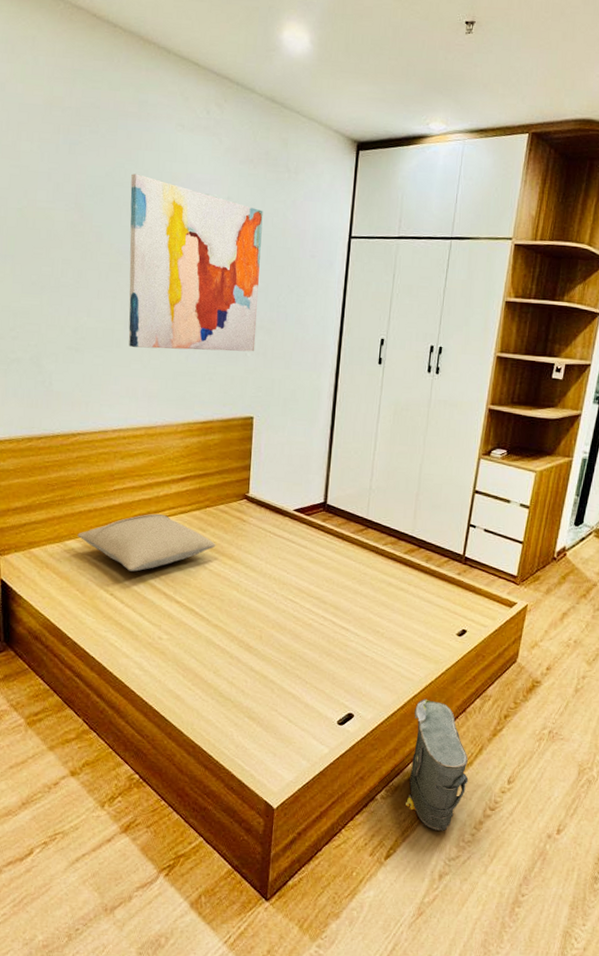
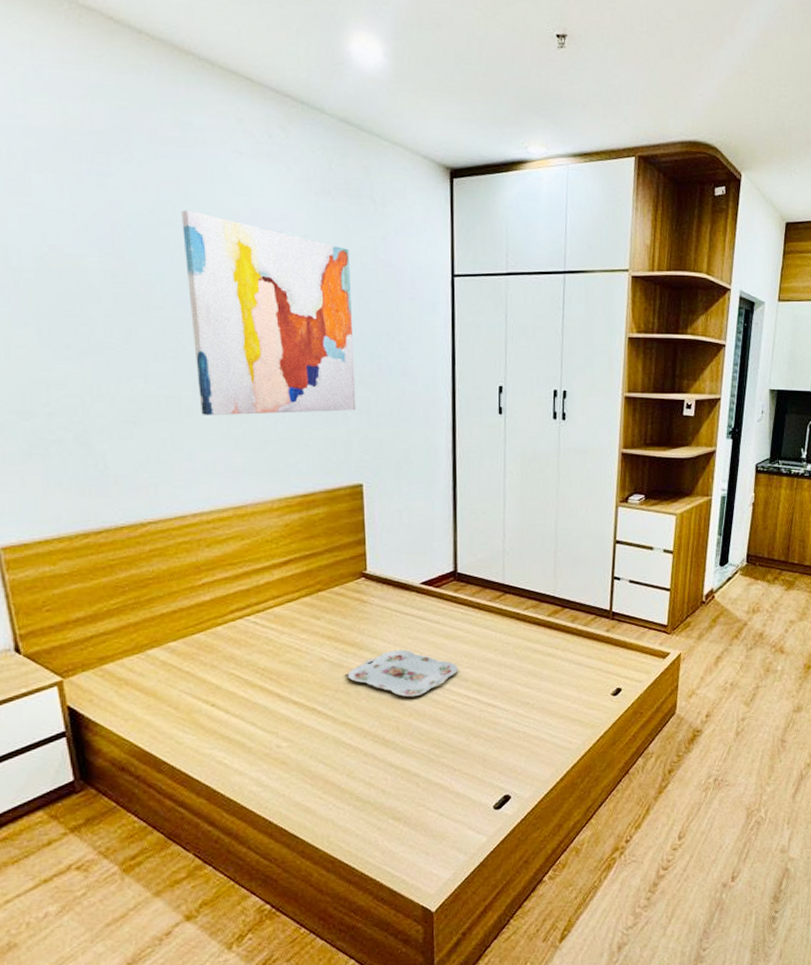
pillow: present [77,513,216,572] -> none [161,605,334,676]
serving tray: none [223,566,319,612] -> present [347,649,458,697]
bag: present [405,698,469,831] -> none [575,766,639,902]

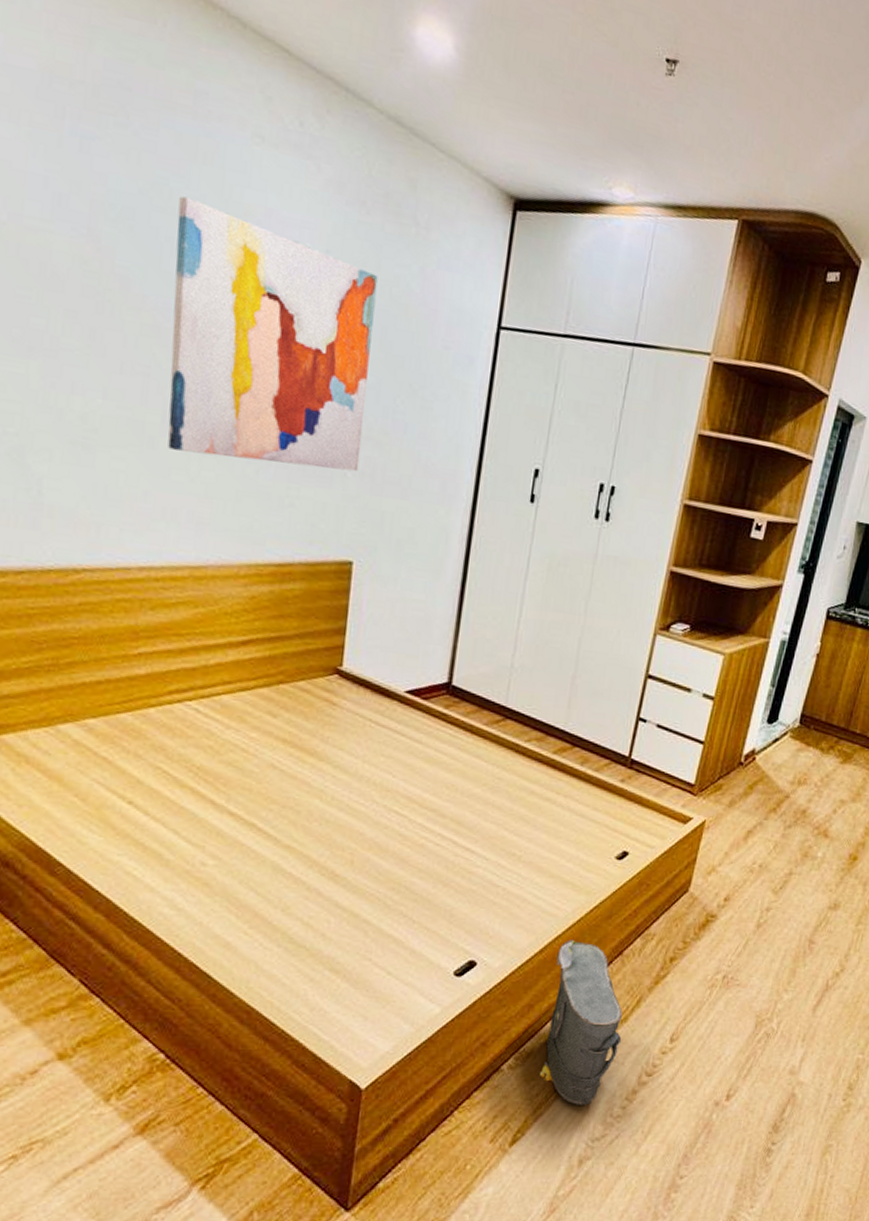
serving tray: present [347,649,458,697] -> none [299,767,436,828]
bag: none [575,766,639,902] -> present [539,939,623,1105]

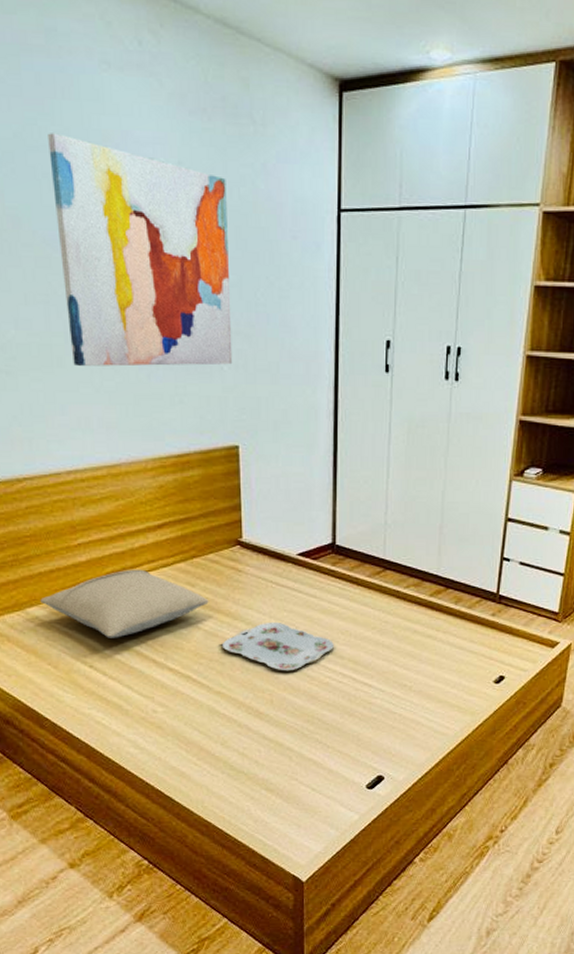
pillow: none [78,689,292,771] -> present [40,569,209,638]
serving tray: none [299,767,436,828] -> present [221,621,334,671]
bag: present [539,939,623,1105] -> none [446,753,514,888]

